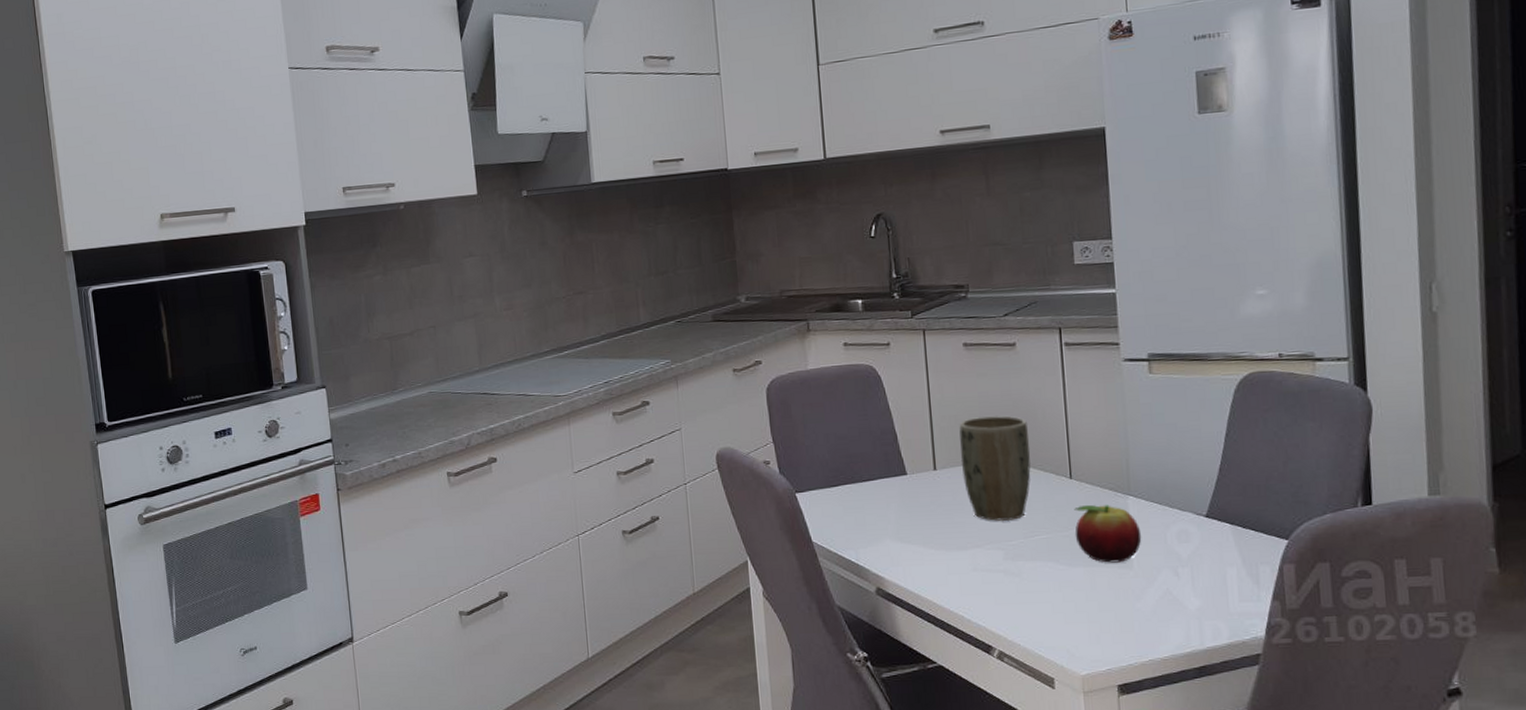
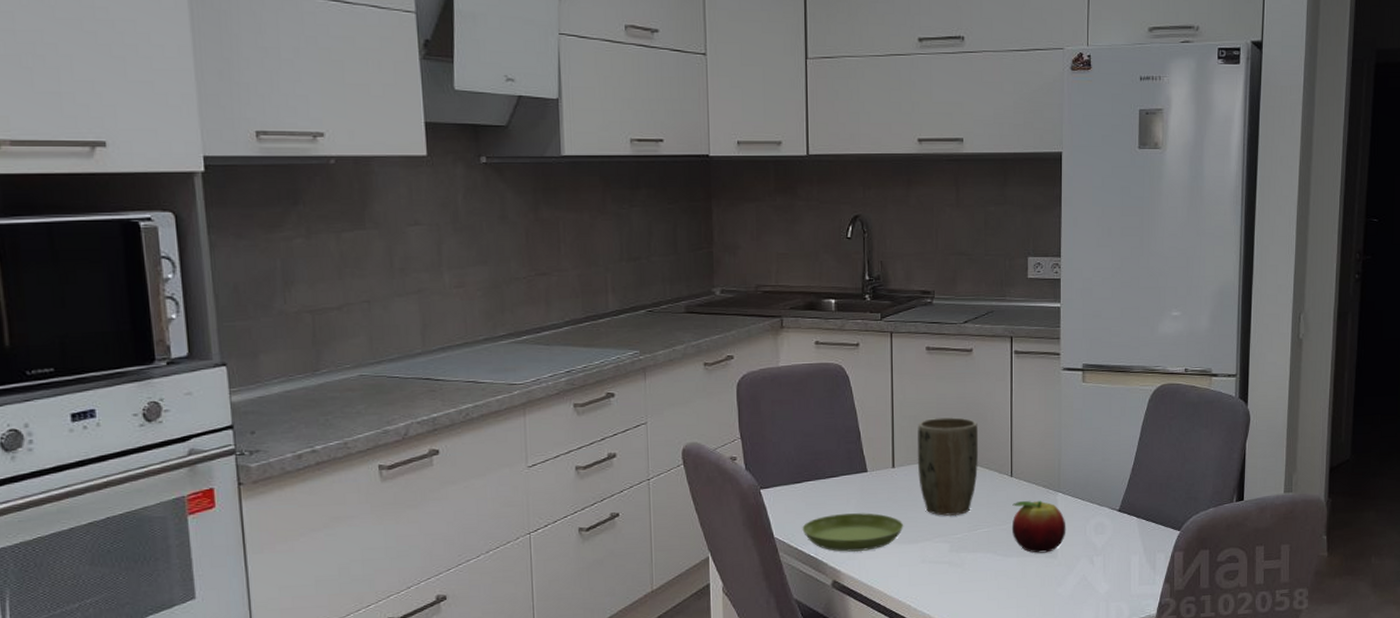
saucer: none [841,517,951,558] -> present [802,513,904,552]

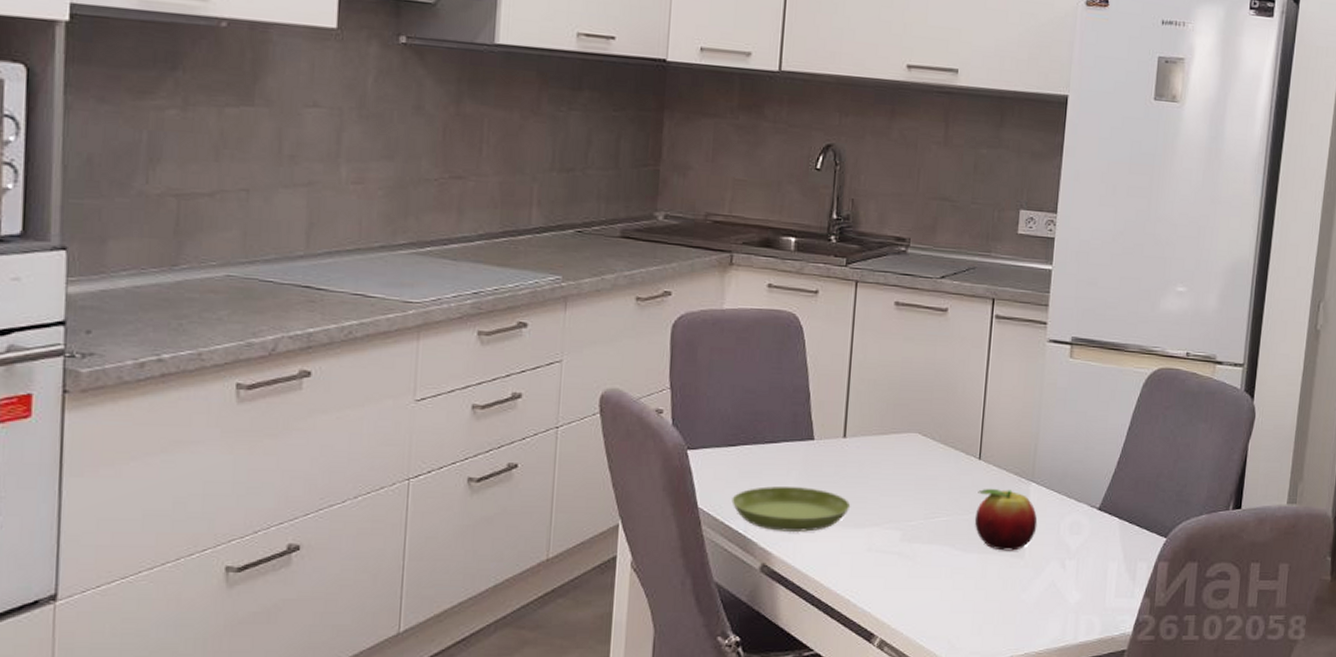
plant pot: present [917,417,979,516] -> none [872,384,946,499]

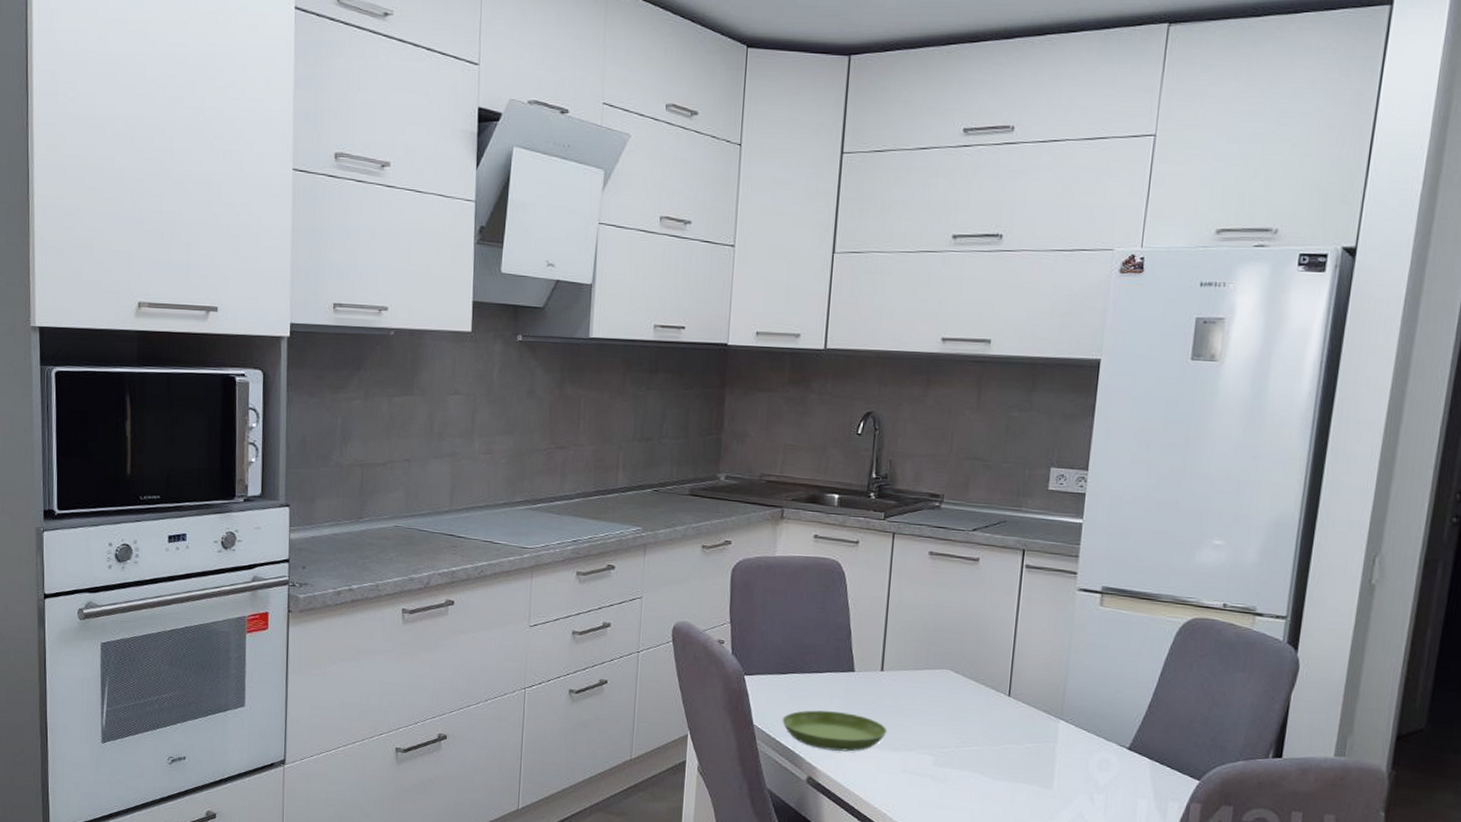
fruit: present [974,488,1038,551] -> none [1003,723,1066,782]

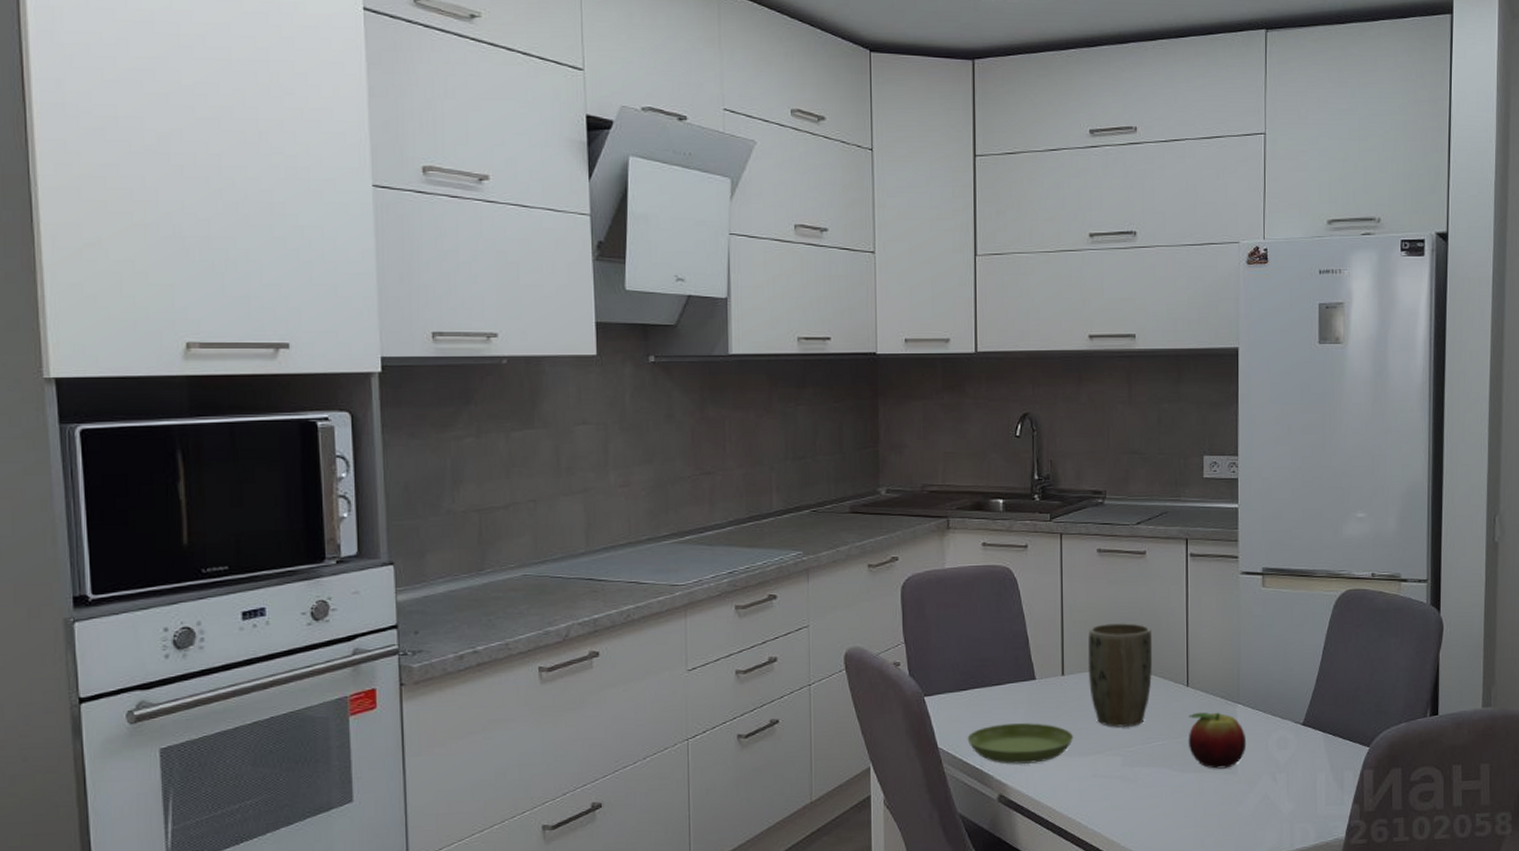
plant pot: none [907,625,977,729] -> present [1087,623,1153,727]
fruit: none [1003,723,1066,782] -> present [1188,712,1247,769]

